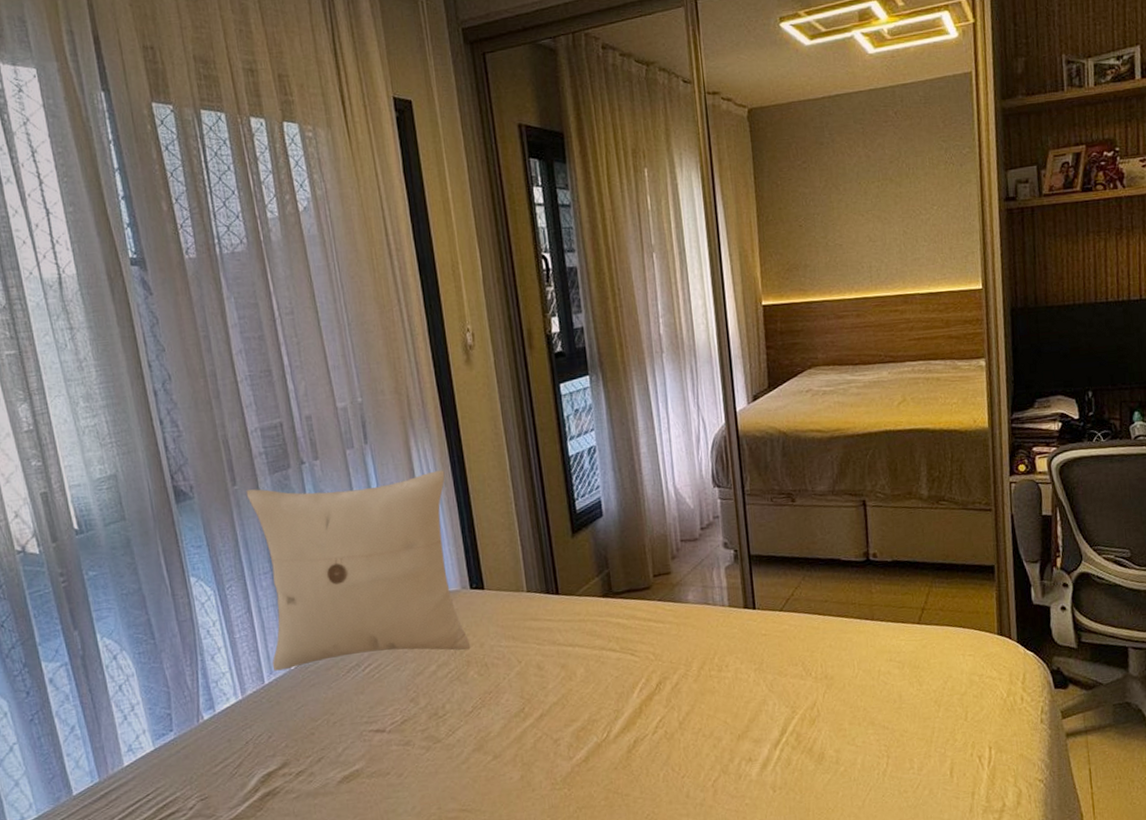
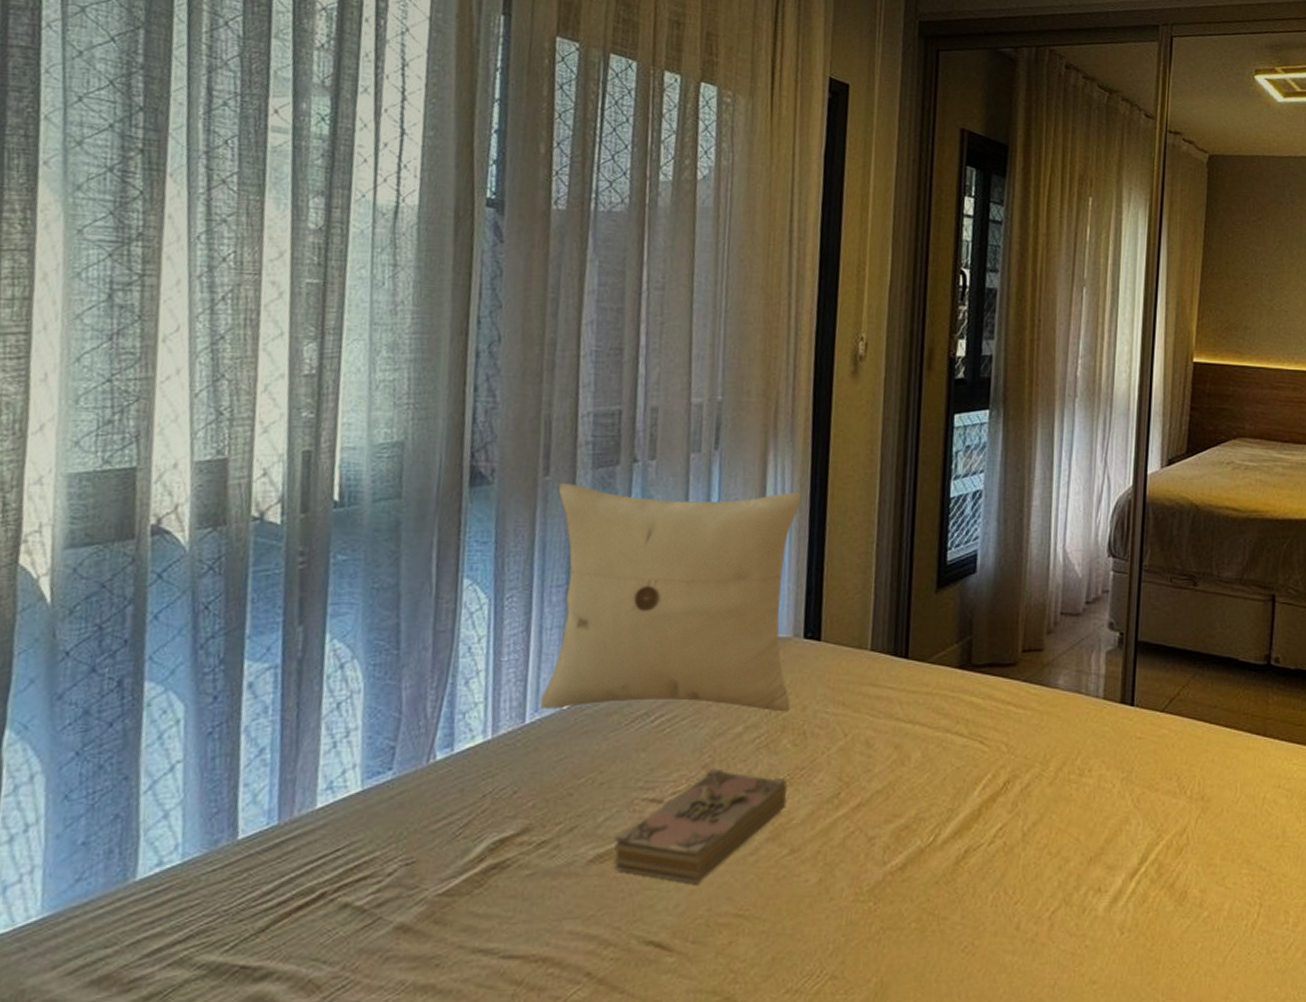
book: none [353,700,483,790] -> present [613,768,787,883]

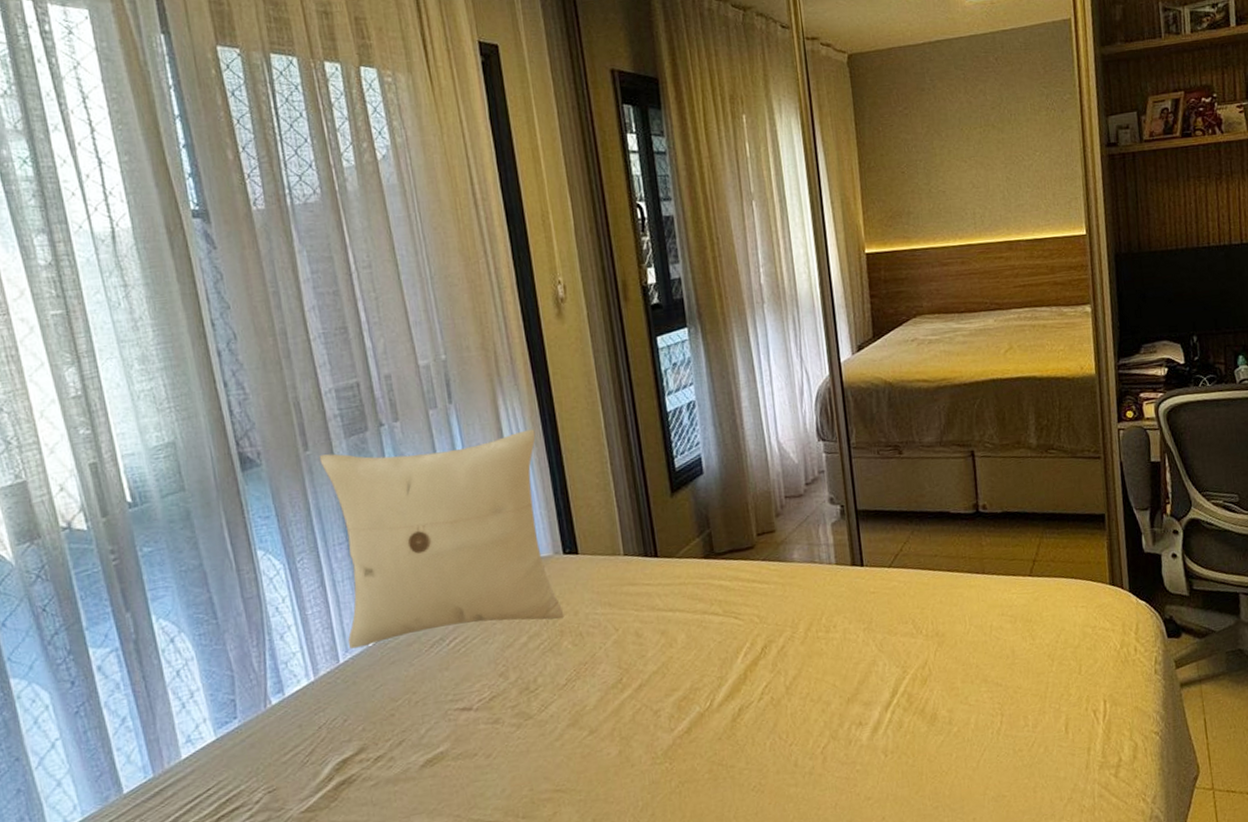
book: present [613,768,787,883] -> none [437,673,578,771]

